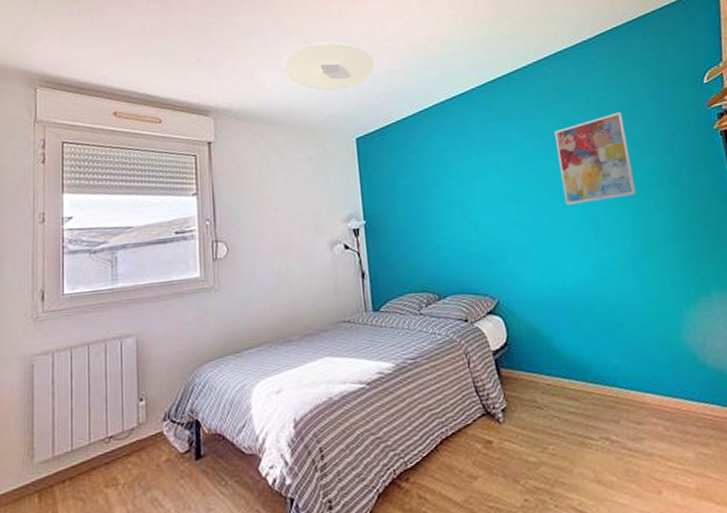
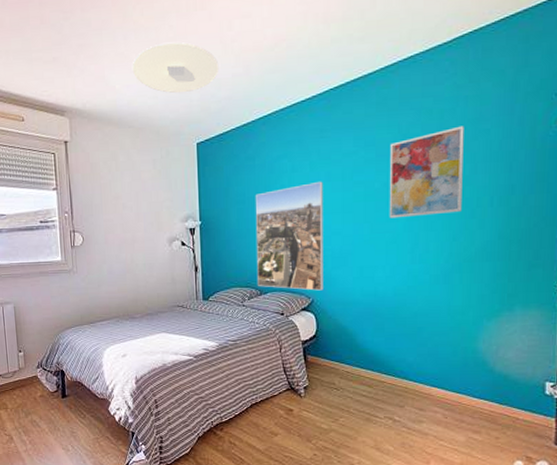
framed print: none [424,171,509,291] -> present [256,181,323,291]

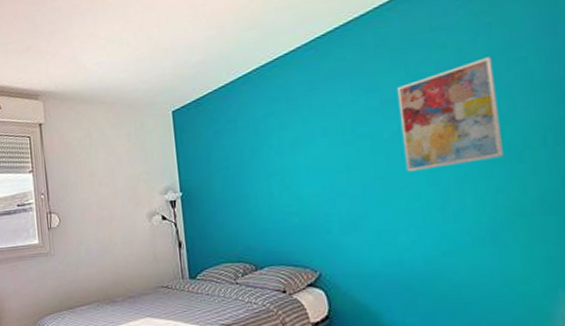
ceiling light: present [132,42,219,94] -> none [101,13,191,65]
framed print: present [256,181,323,291] -> none [241,137,333,263]

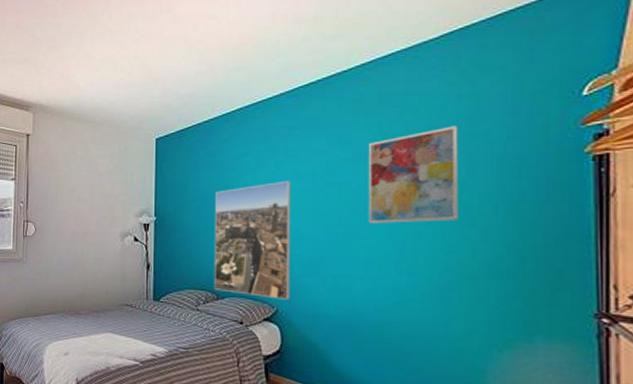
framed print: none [241,137,333,263] -> present [215,180,291,300]

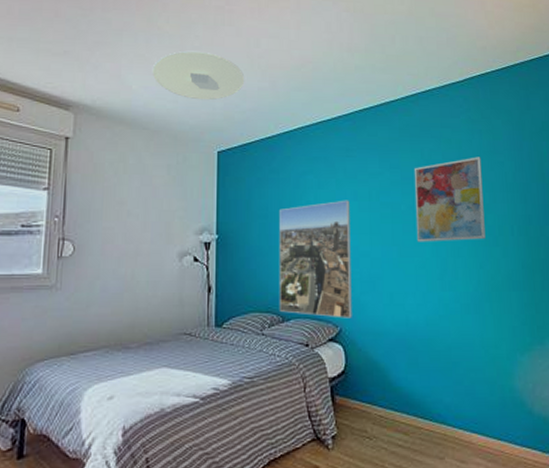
ceiling light: none [96,43,183,91] -> present [152,50,245,101]

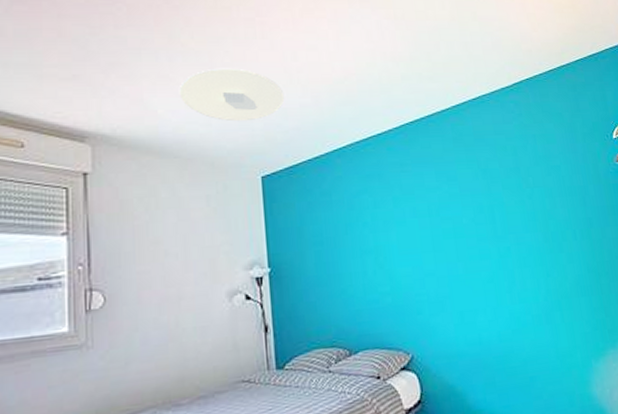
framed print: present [280,200,352,319] -> none [336,217,423,345]
wall art: present [415,157,486,242] -> none [473,162,550,256]

